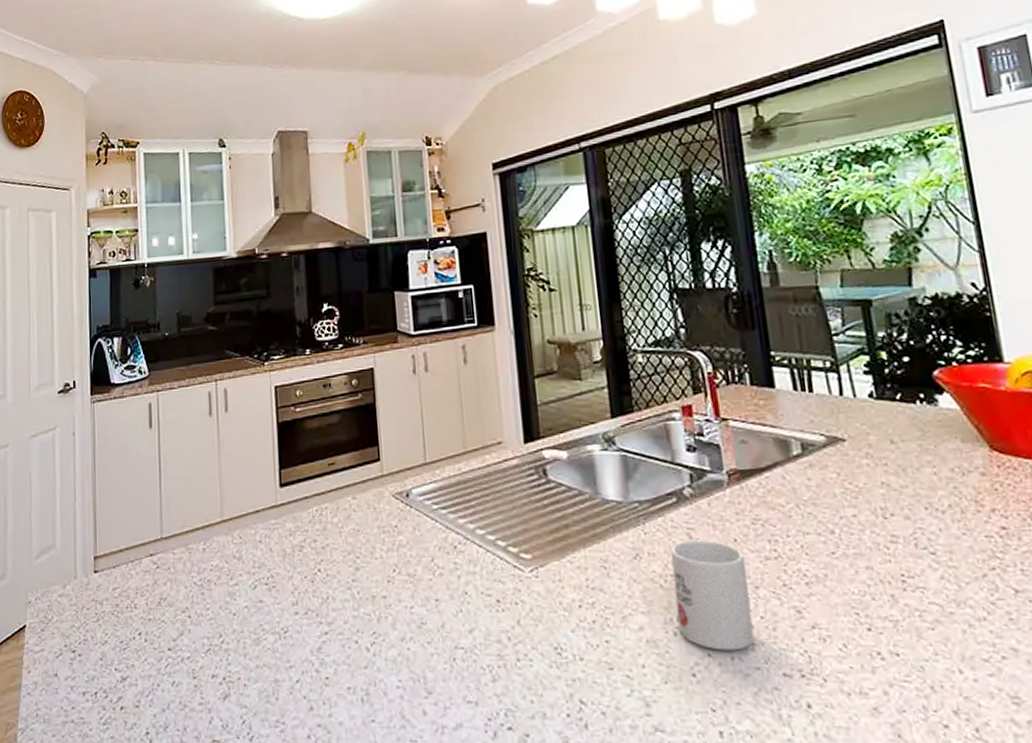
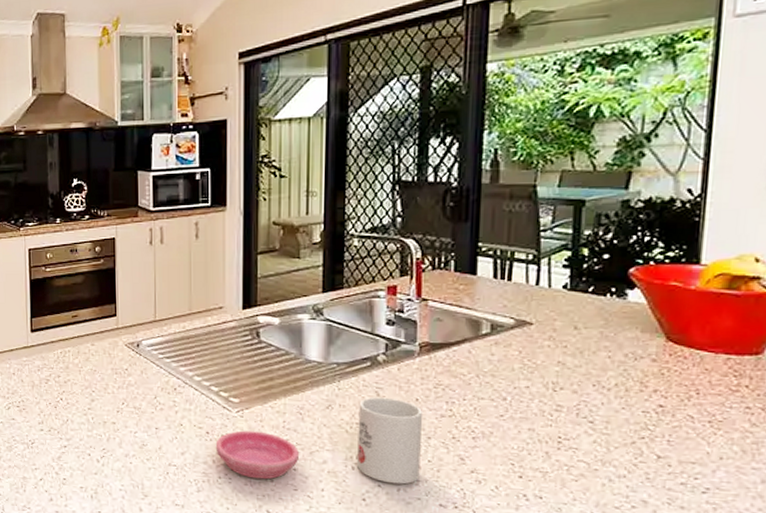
saucer: none [509,594,610,658] -> present [215,430,299,480]

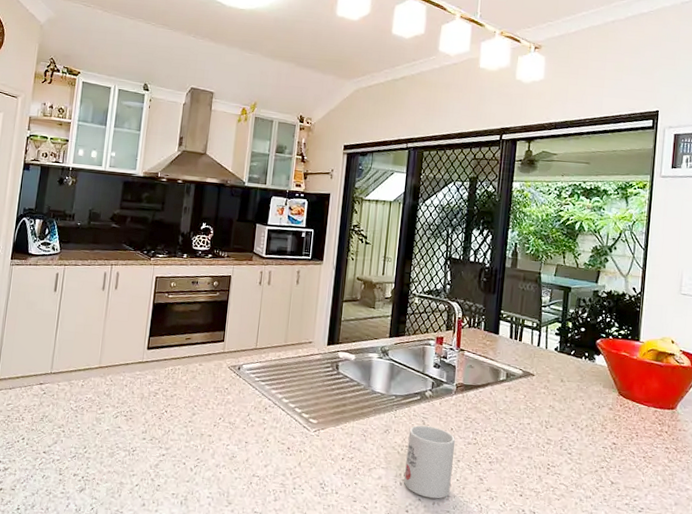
saucer: present [215,430,299,480] -> none [293,448,360,492]

